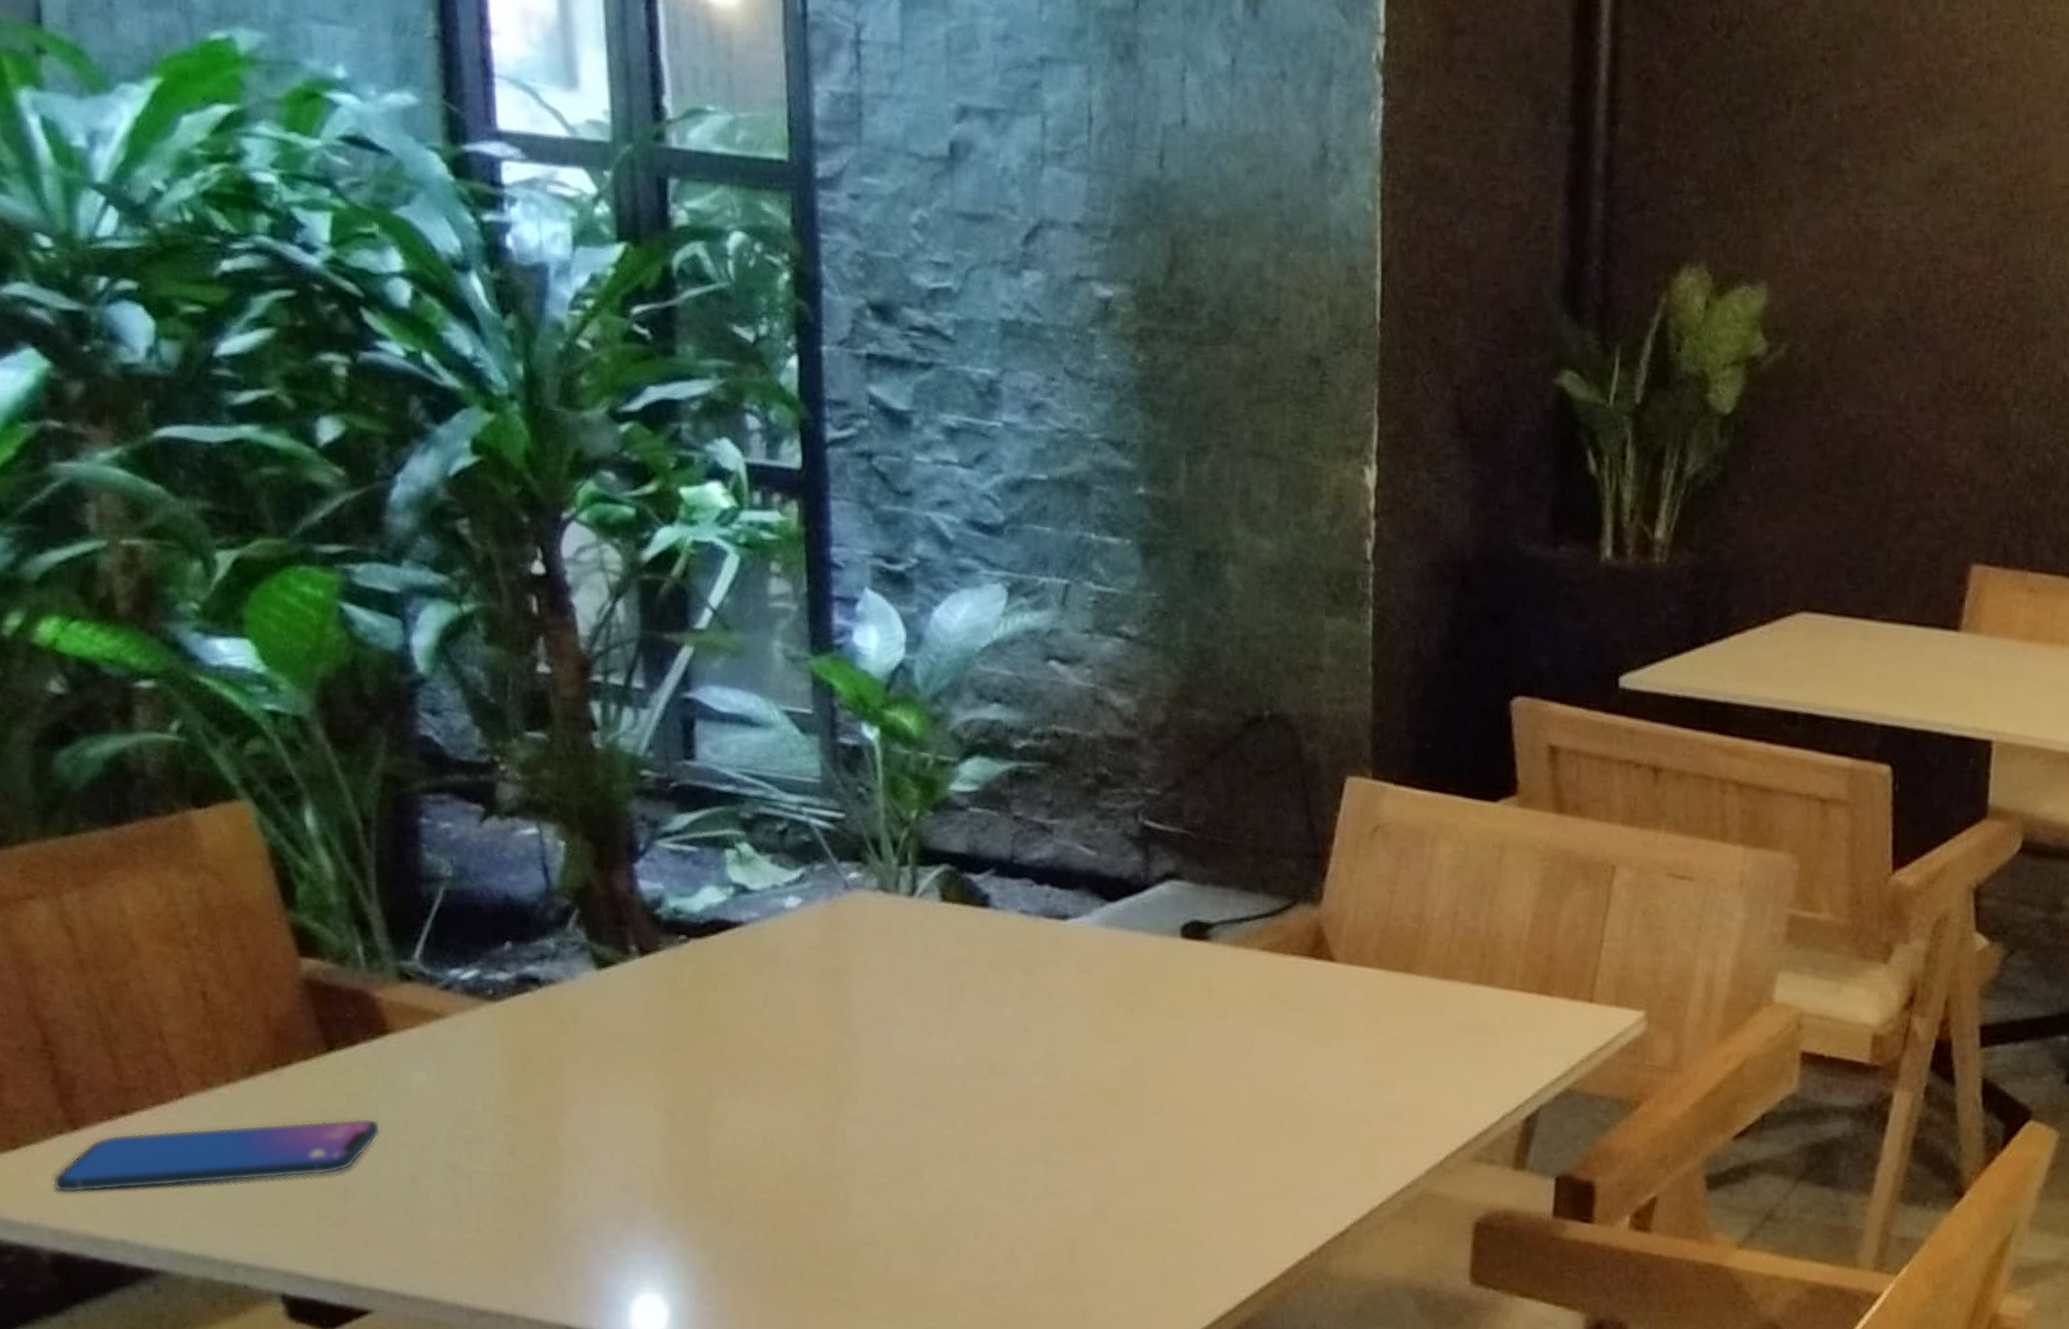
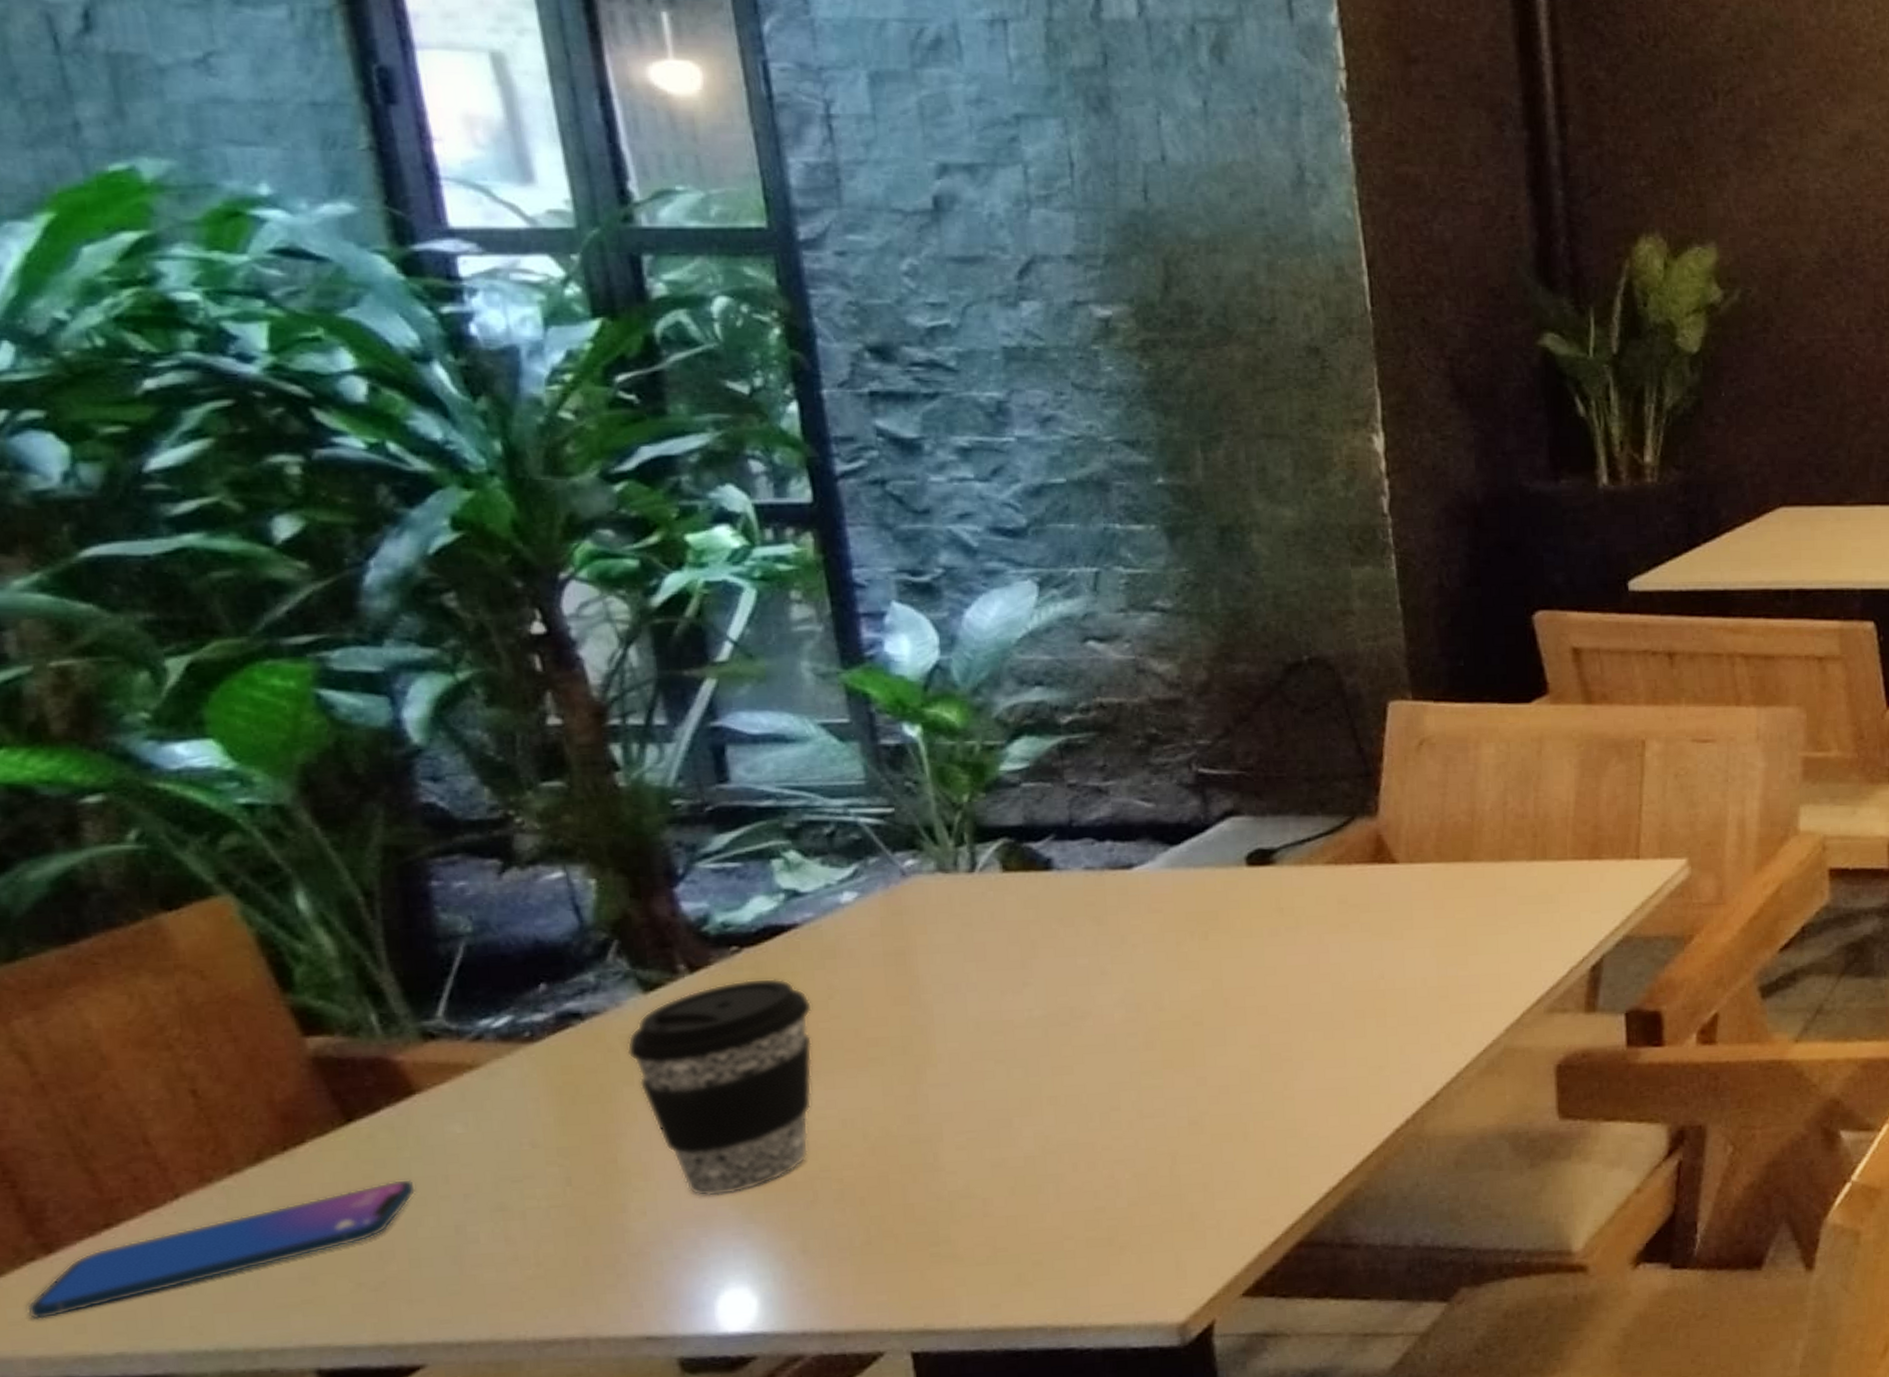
coffee cup: none [576,972,748,1196] -> present [627,978,813,1197]

